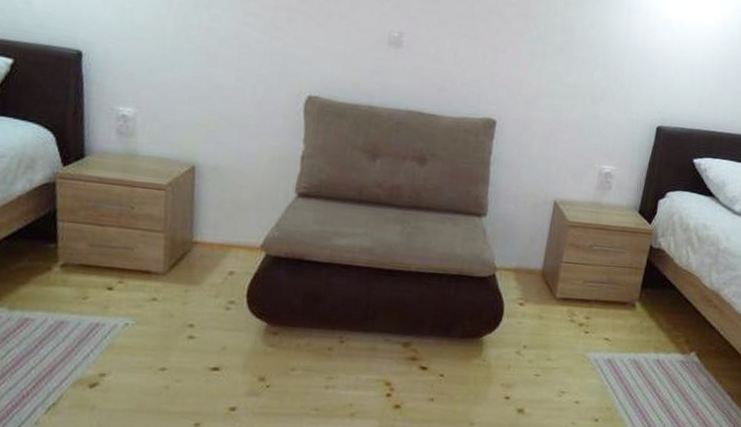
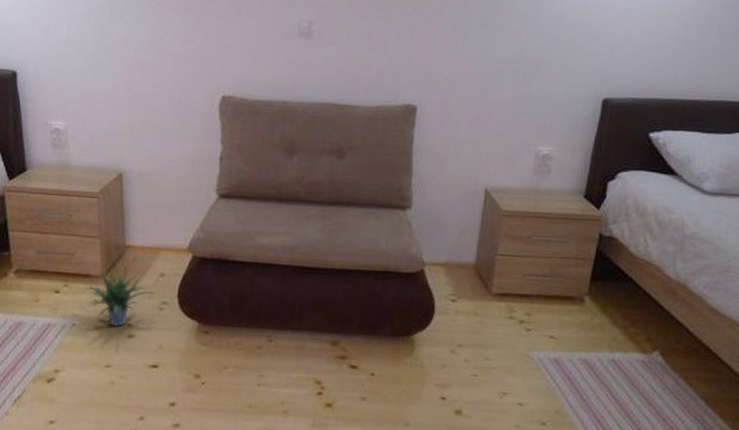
potted plant: none [143,245,223,327] -> present [85,249,156,326]

